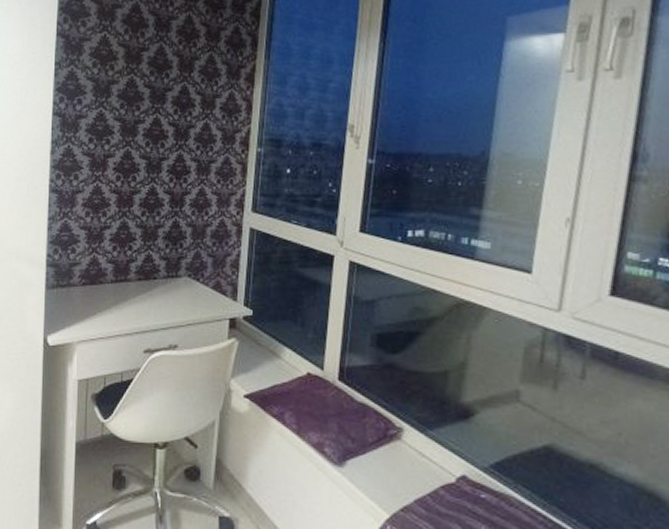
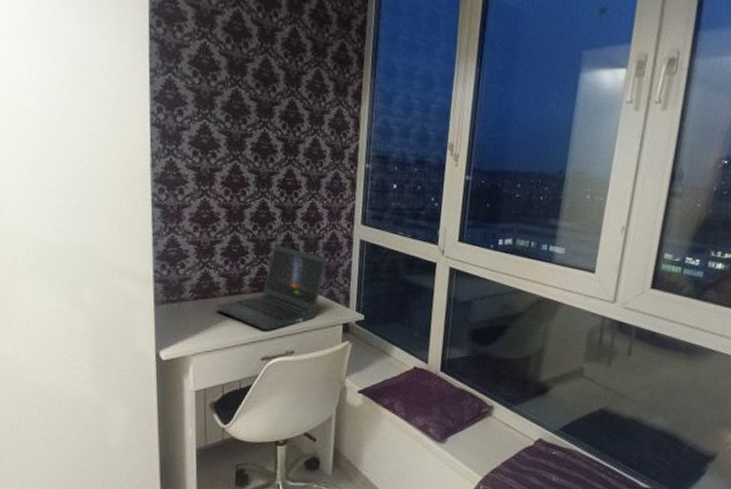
laptop computer: none [101,232,214,322] -> present [215,245,327,331]

